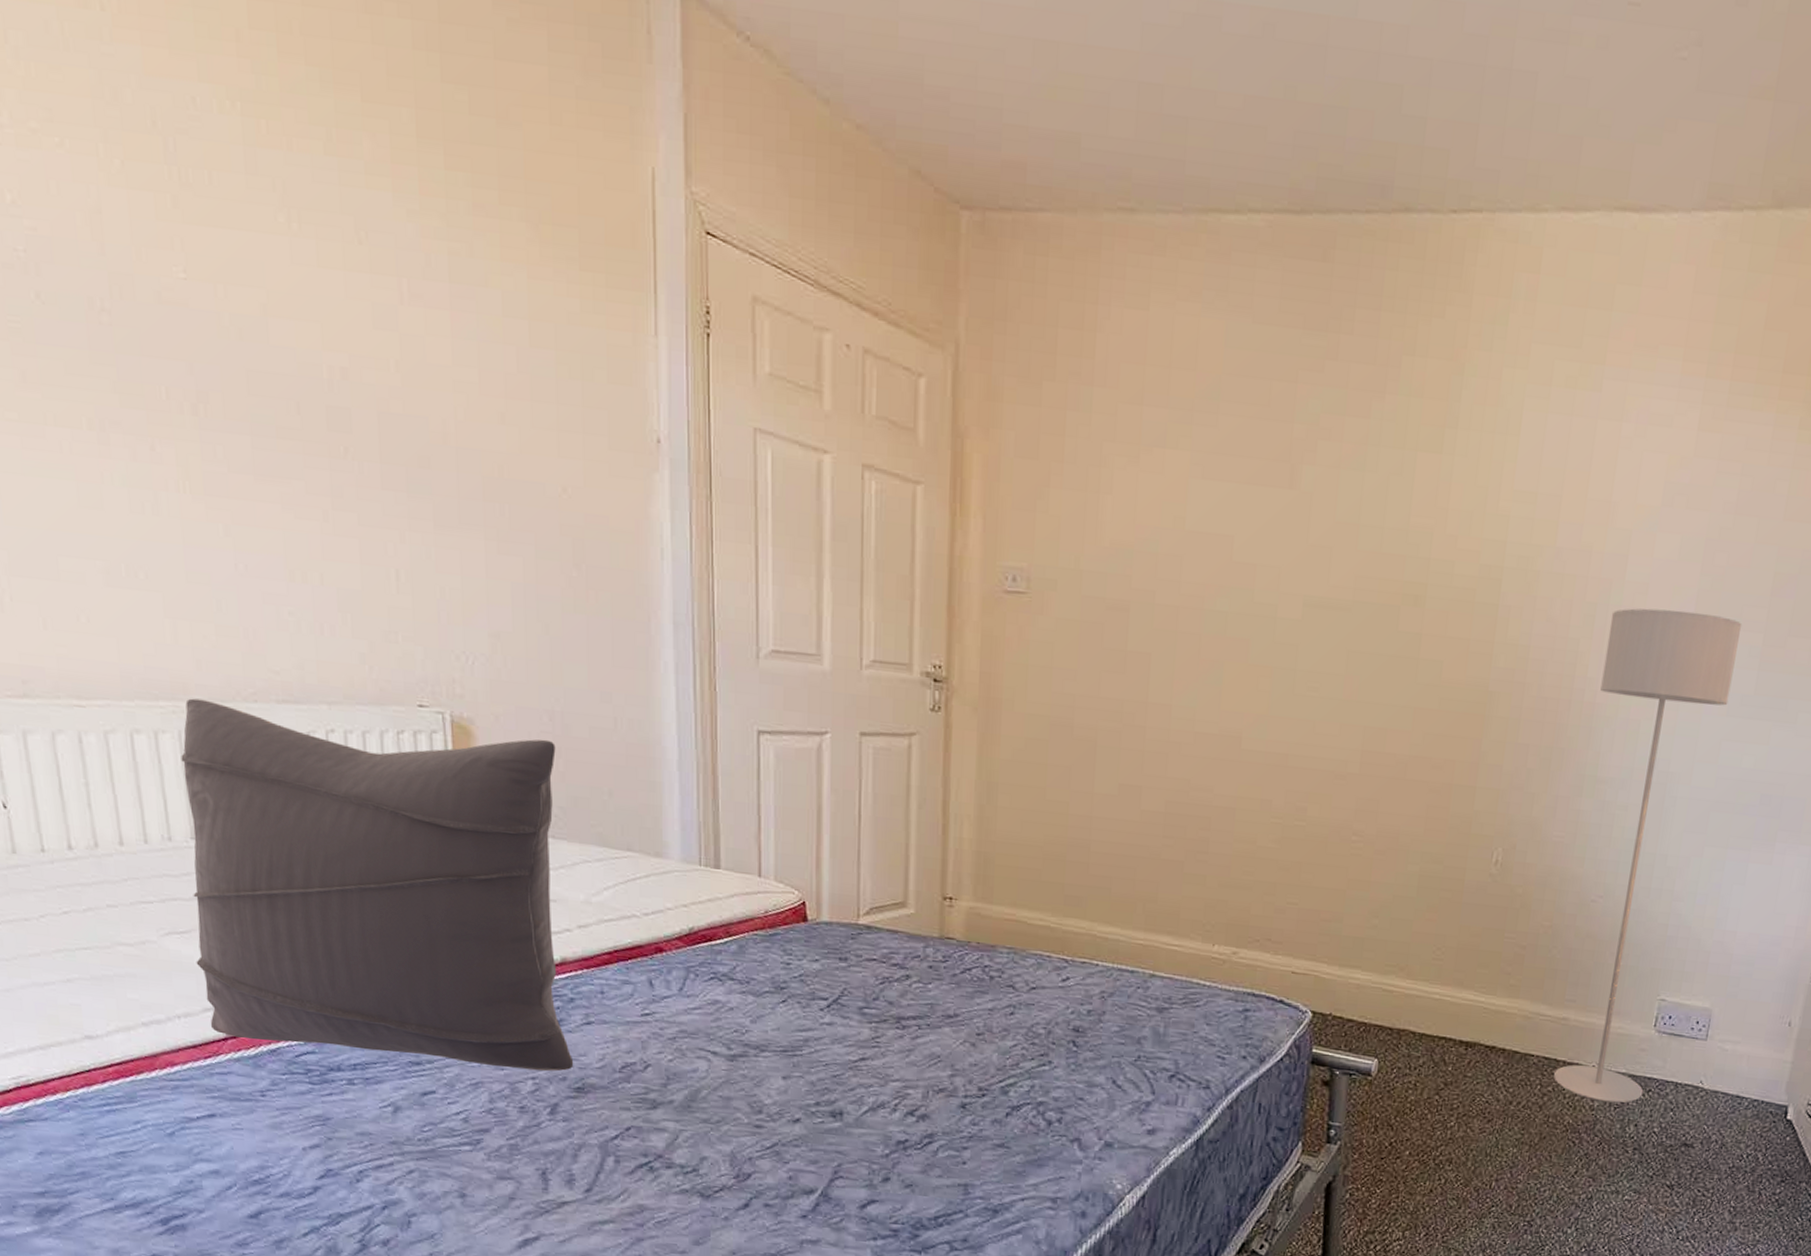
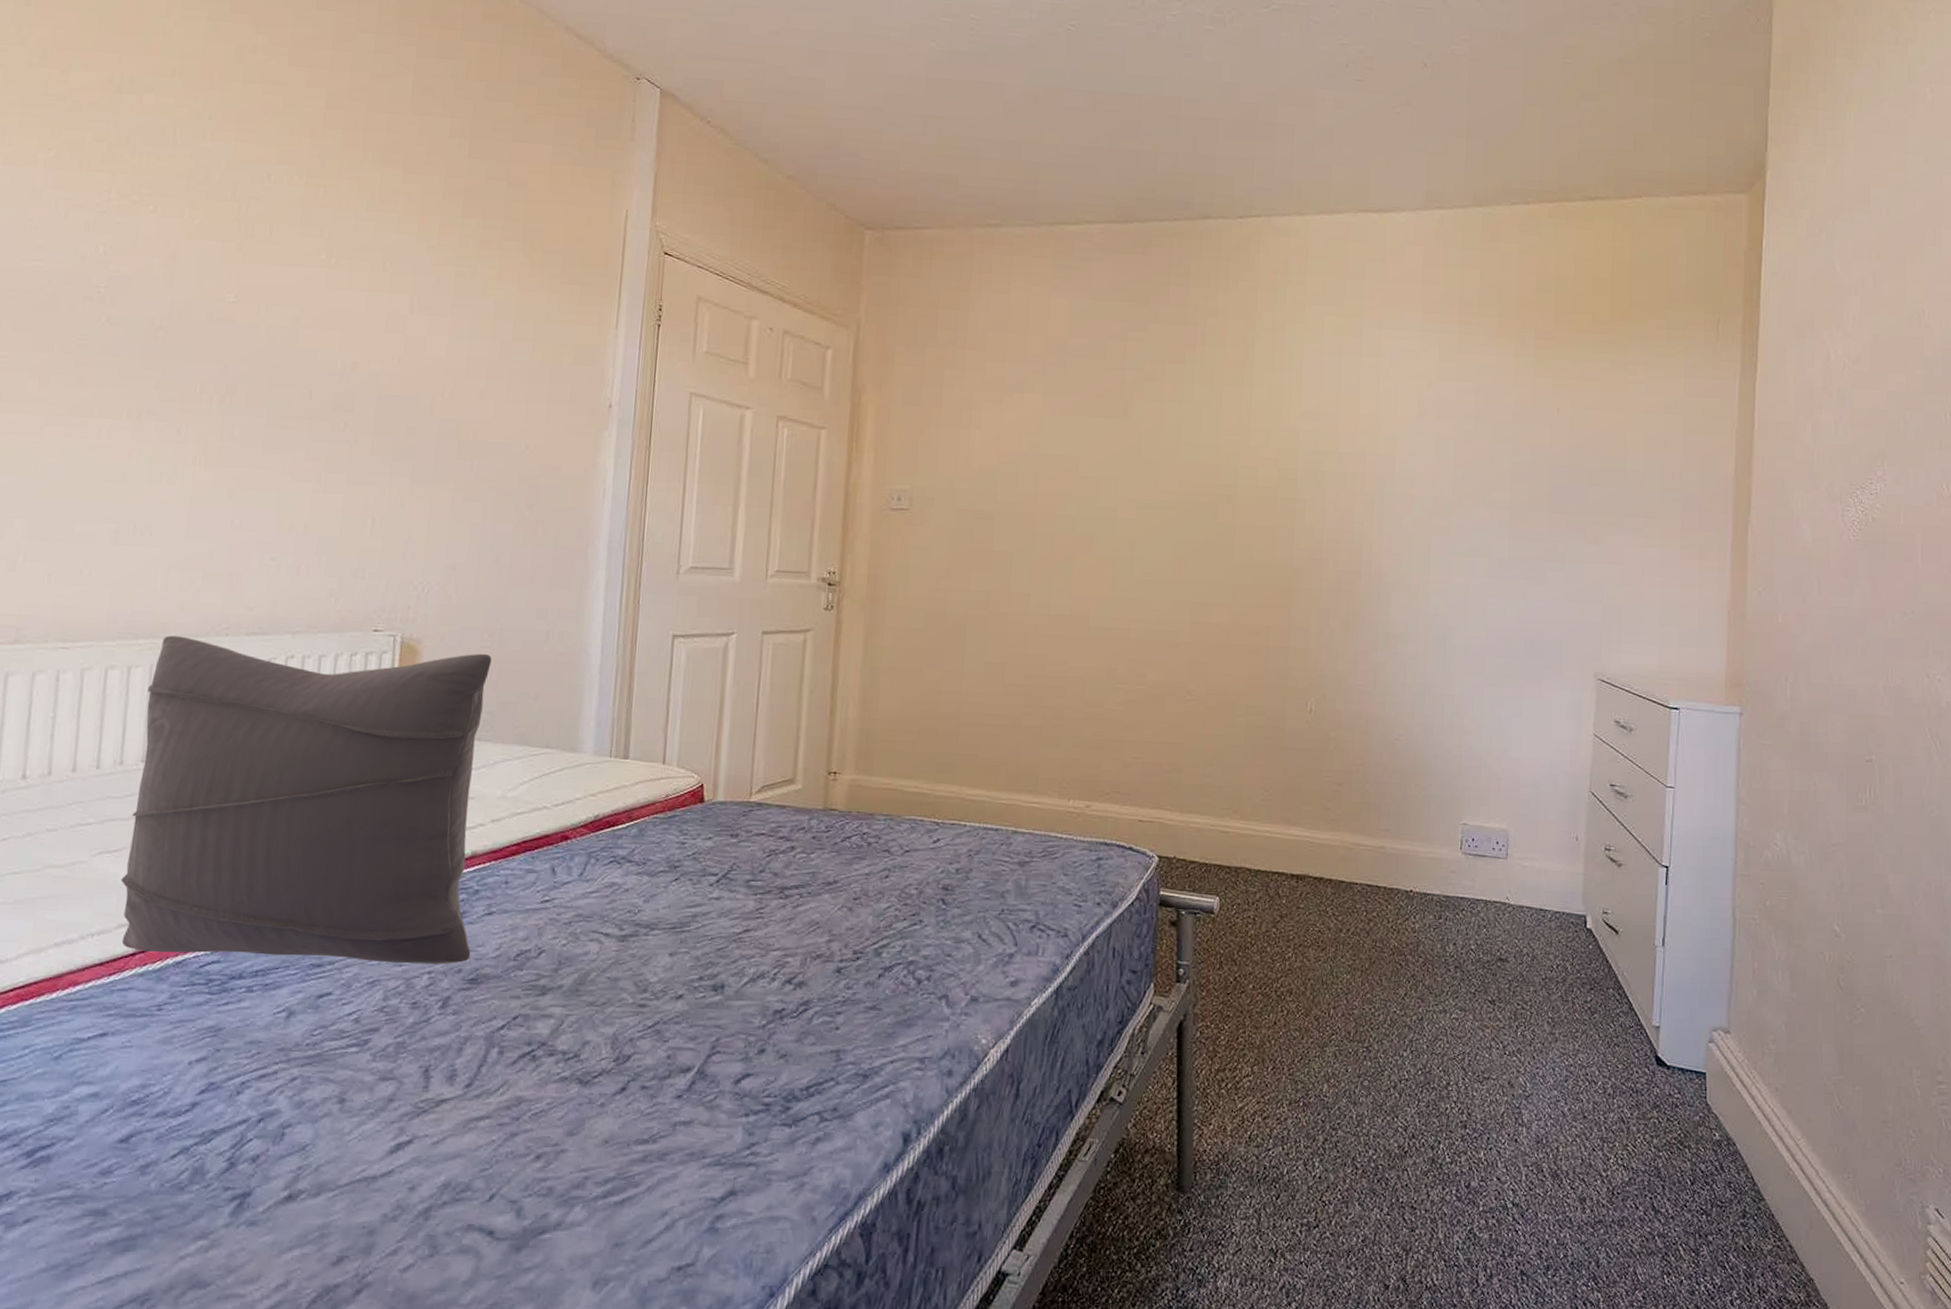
floor lamp: present [1554,608,1742,1103] -> none [1377,495,1492,924]

